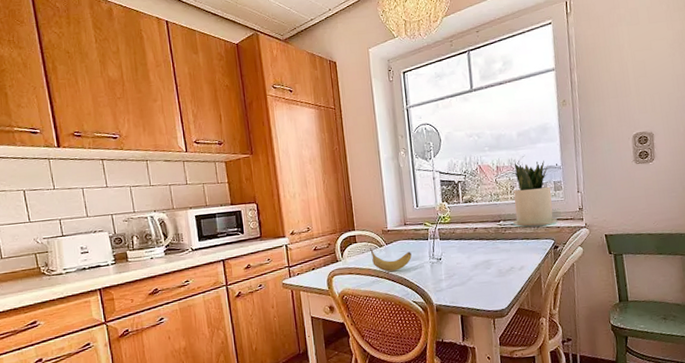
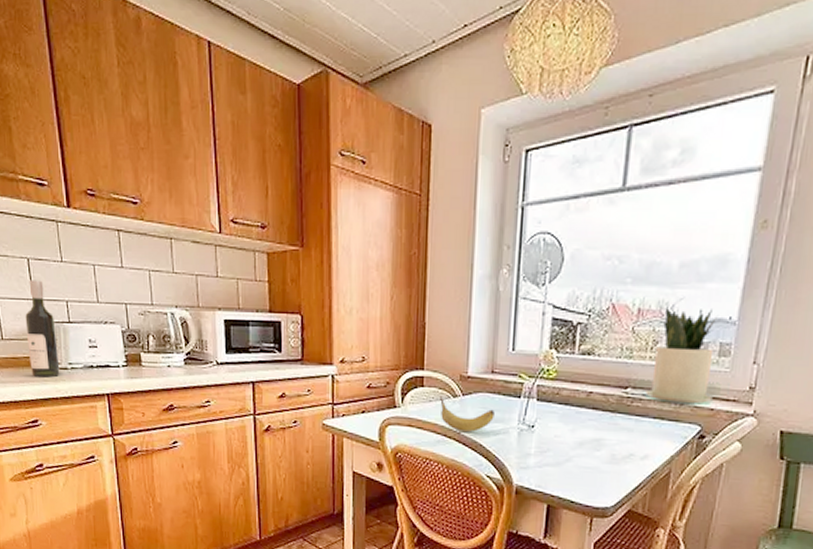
bottle: none [22,206,56,285] -> present [25,279,60,378]

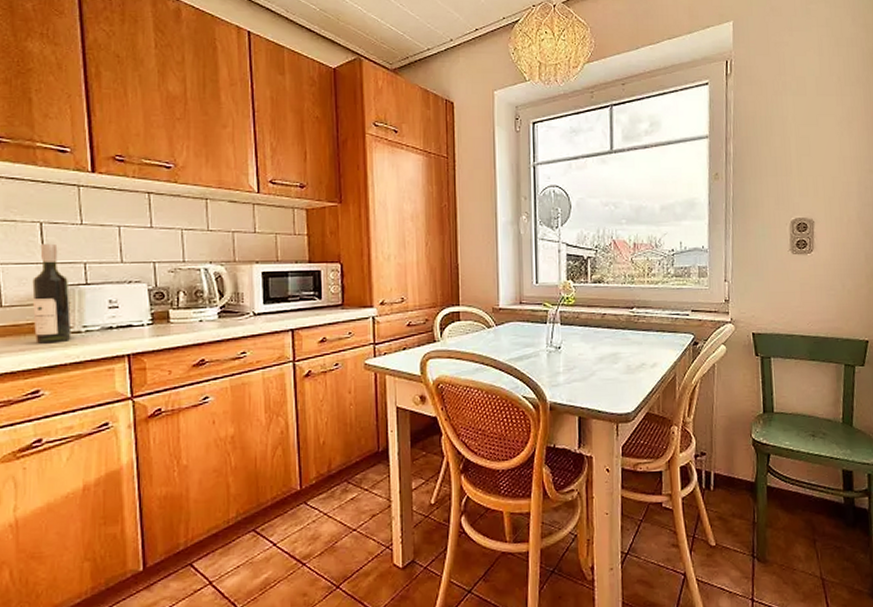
fruit: present [440,396,494,432] -> none [476,328,525,358]
planter: present [645,308,717,405] -> none [648,241,699,318]

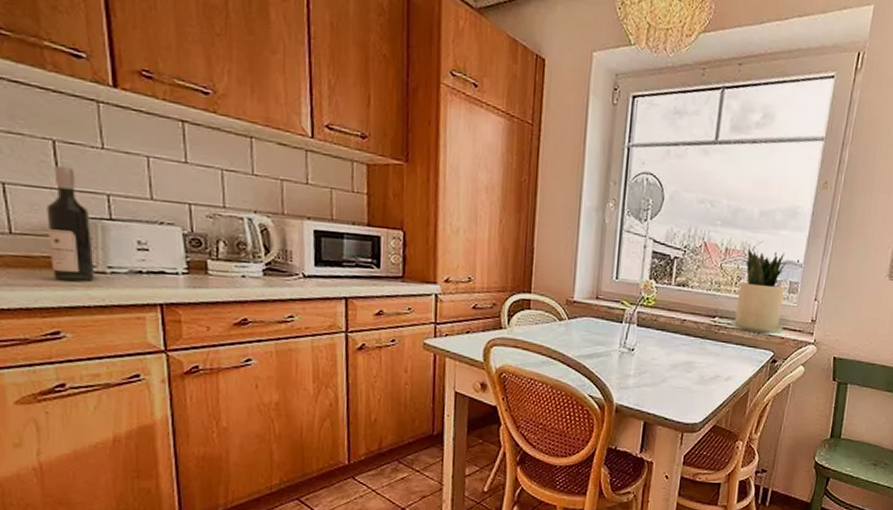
planter: none [648,241,699,318] -> present [730,249,788,334]

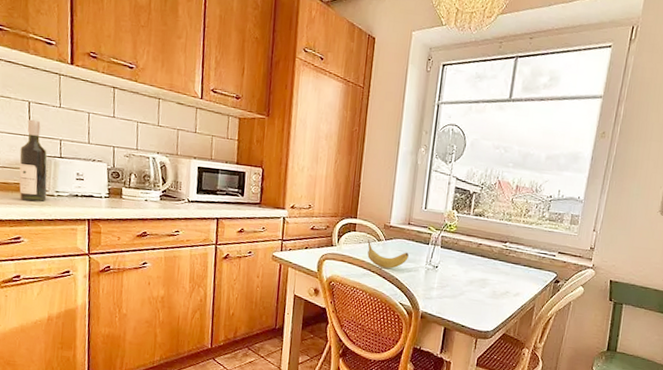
fruit: none [546,319,598,354] -> present [367,239,409,269]
planter: present [730,249,788,334] -> none [519,187,570,258]

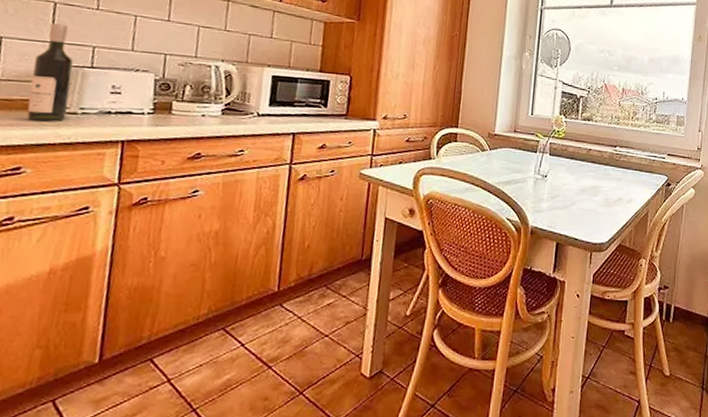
fruit: present [367,239,409,269] -> none [470,150,515,181]

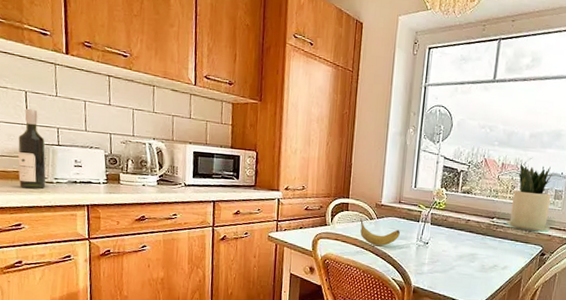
fruit: none [470,150,515,181] -> present [360,218,400,246]
planter: none [629,89,674,160] -> present [506,164,554,232]

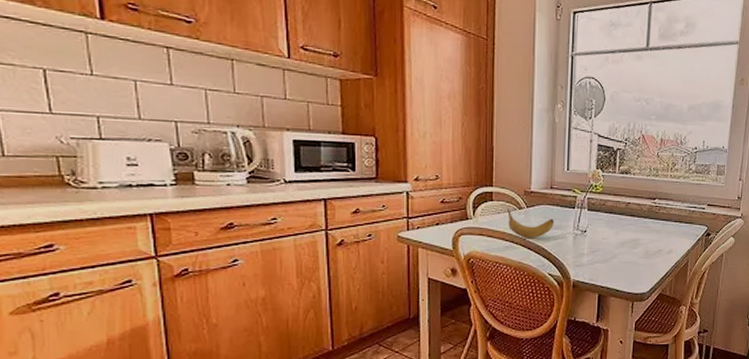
bottle: present [18,108,46,190] -> none [38,92,87,198]
planter: present [506,164,554,232] -> none [668,139,715,211]

